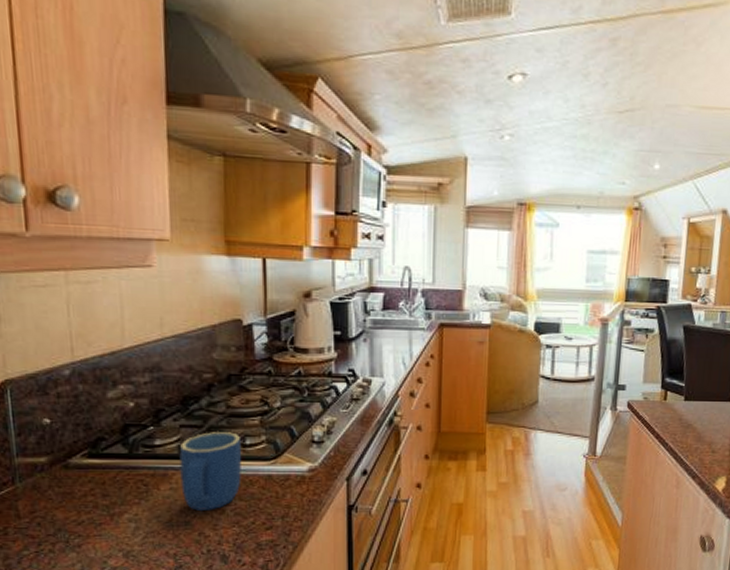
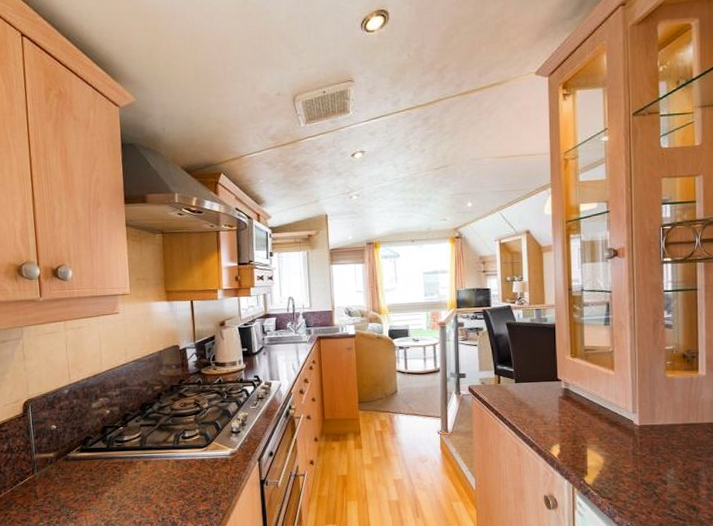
mug: present [179,432,242,511] -> none [140,428,184,488]

